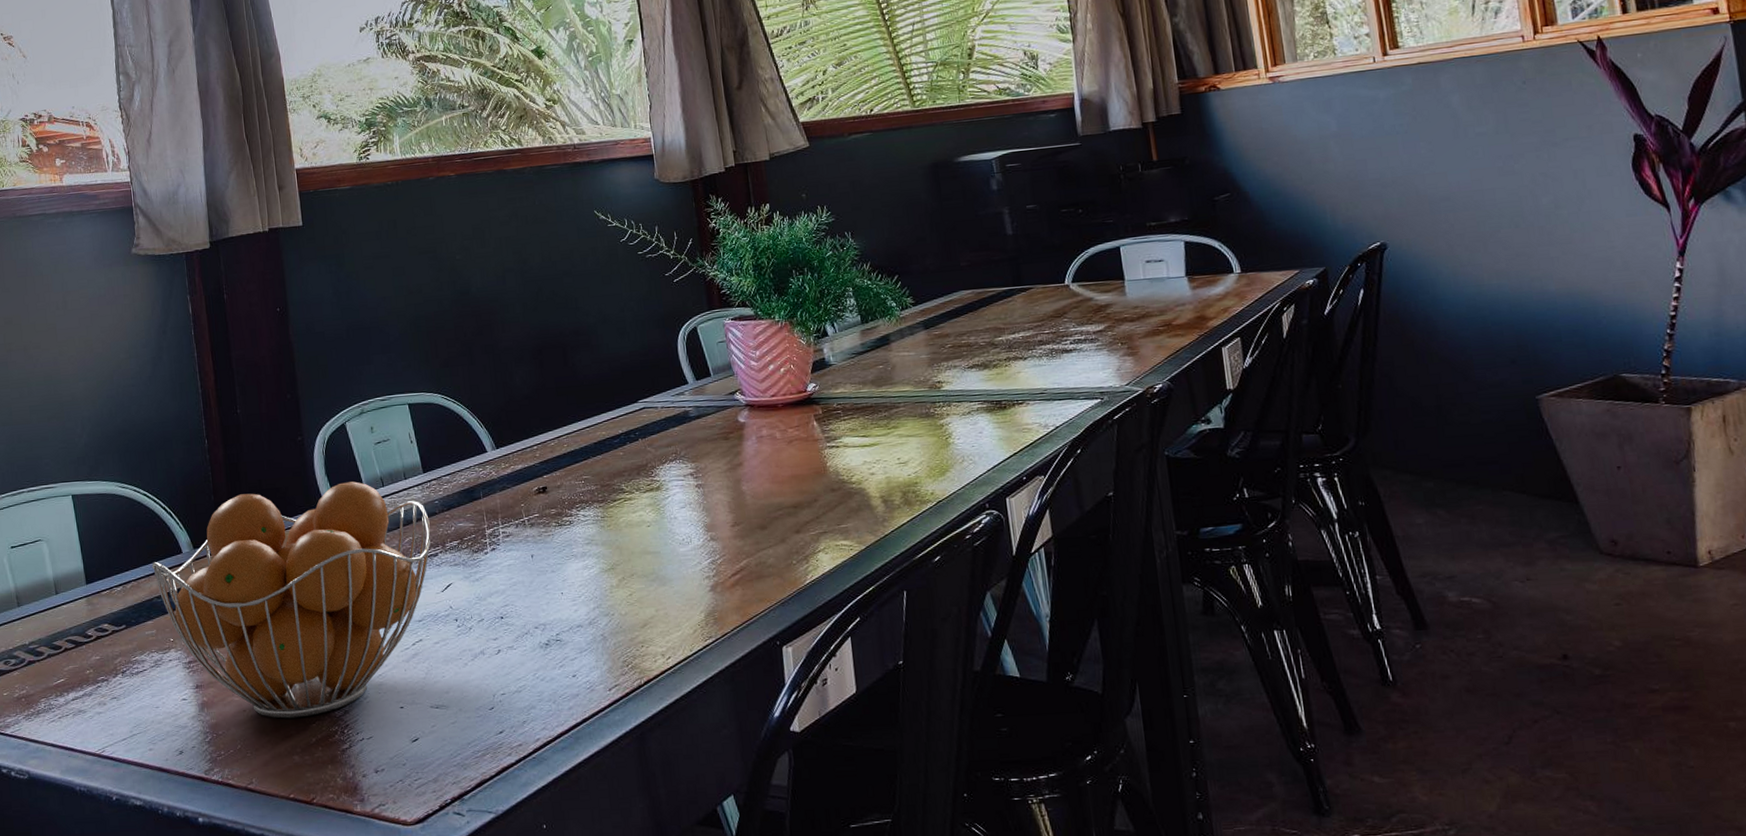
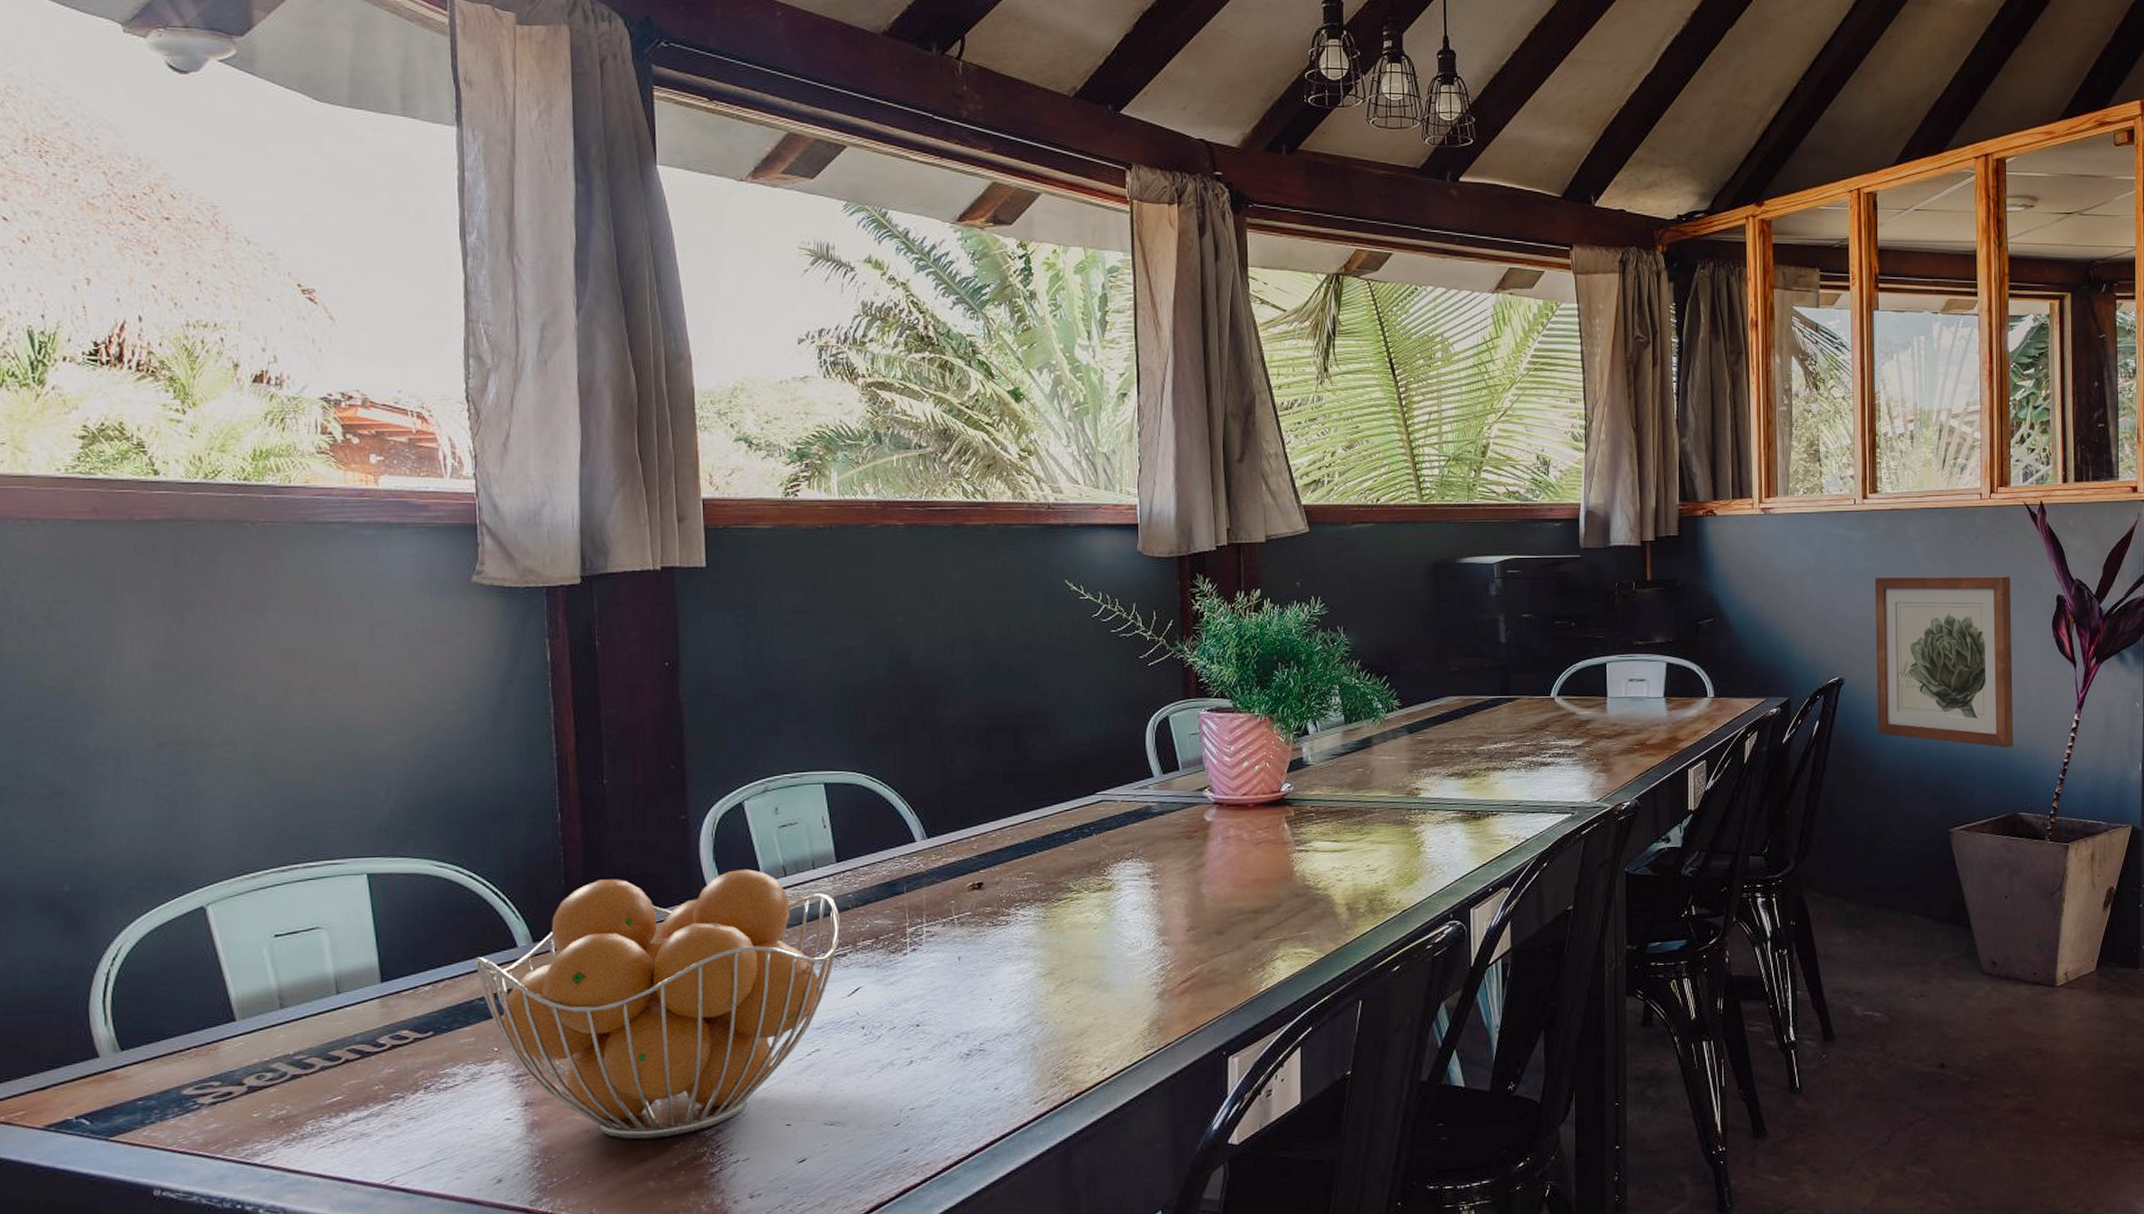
wall art: none [1408,119,1603,305] -> present [1875,576,2014,748]

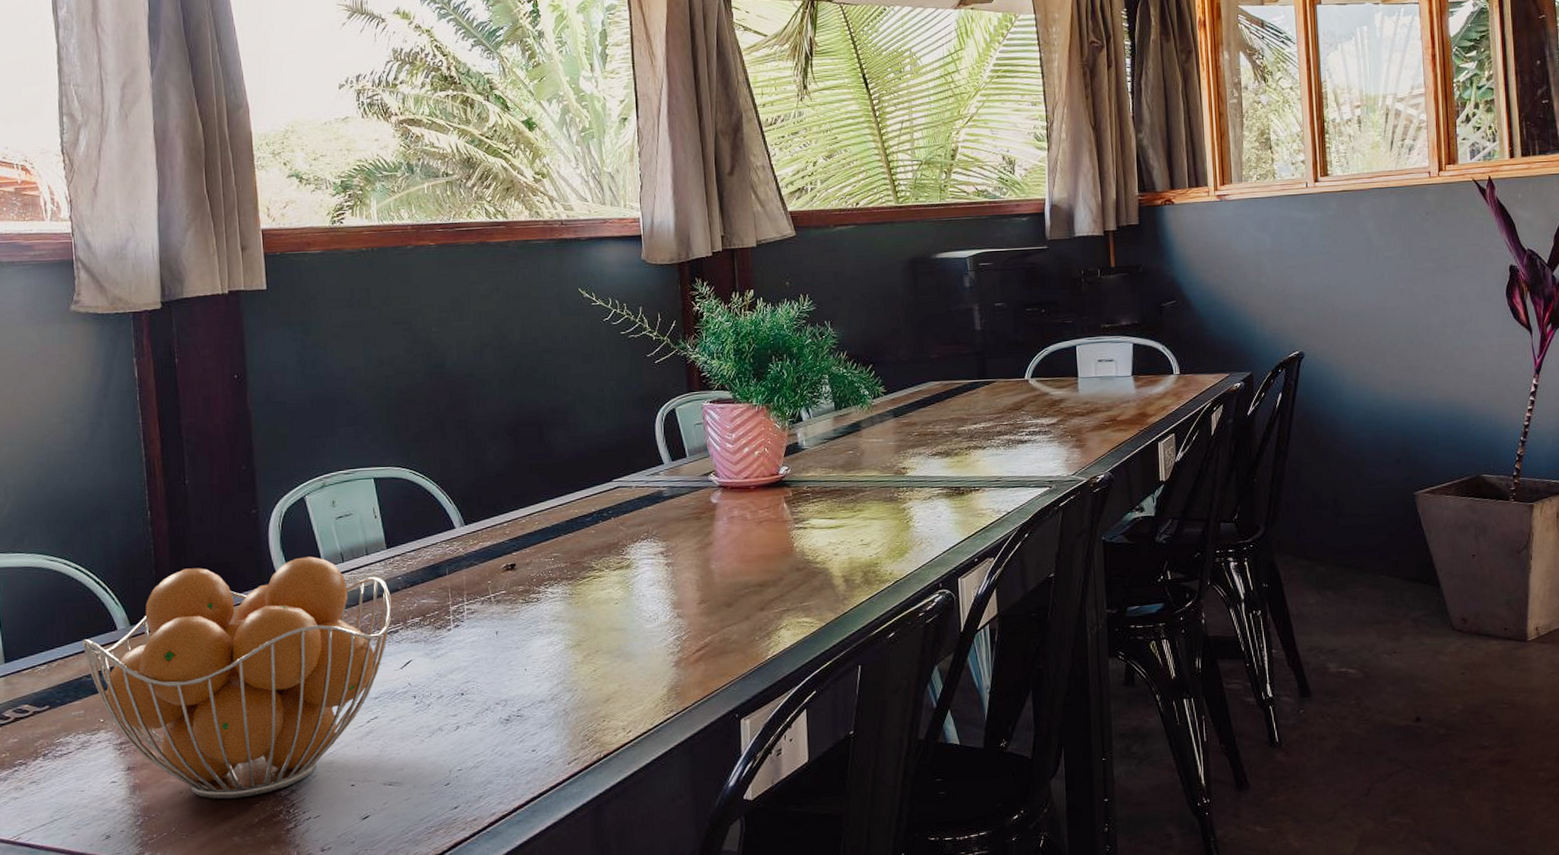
wall art: present [1875,576,2014,748] -> none [1329,249,1474,413]

